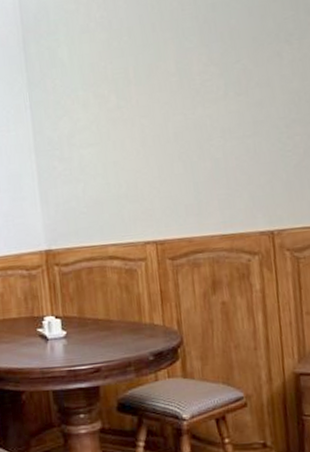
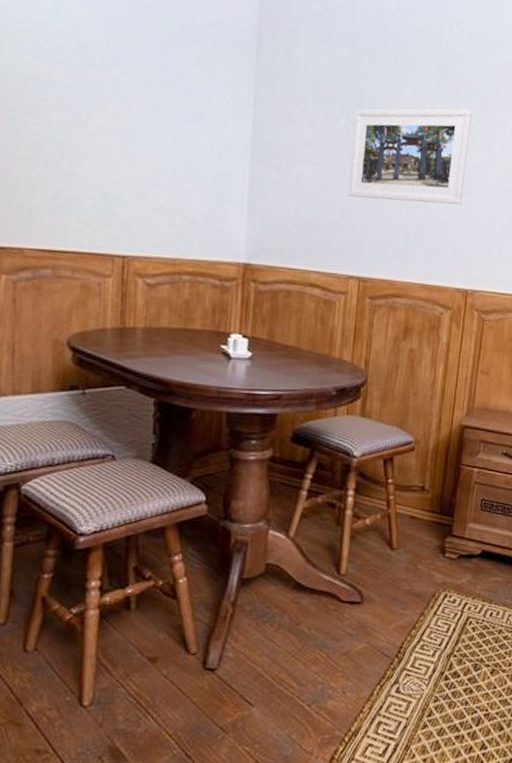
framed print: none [123,52,249,168] -> present [347,109,473,205]

